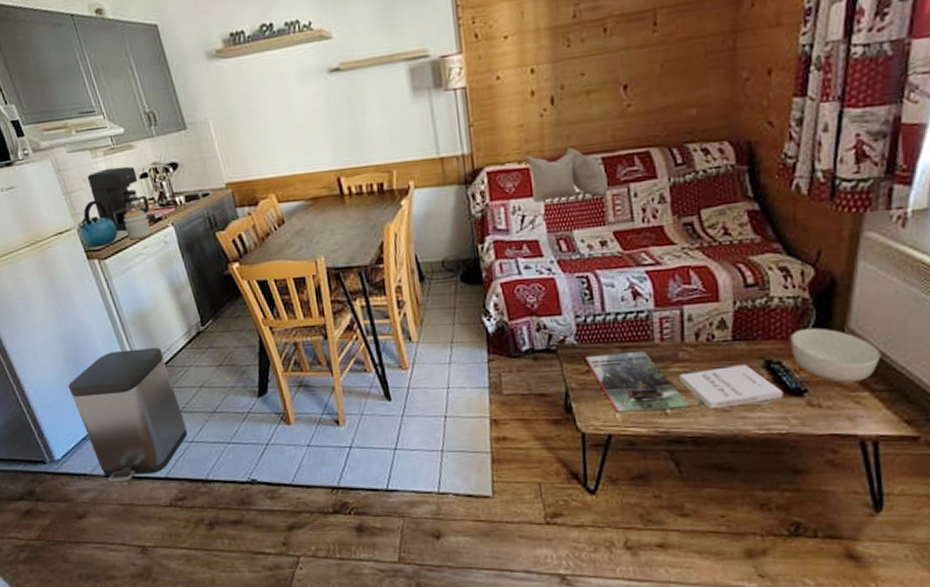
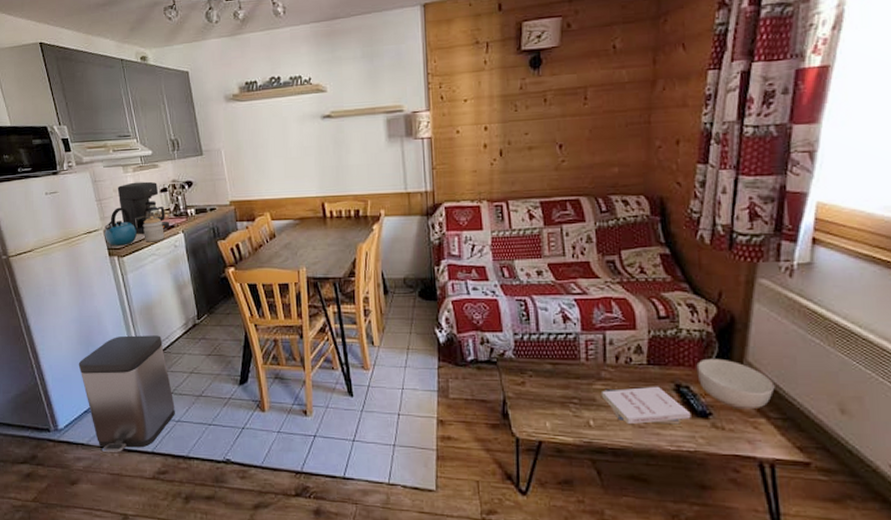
cushion: present [526,146,608,201] -> none [478,191,544,233]
magazine: present [584,352,689,413] -> none [520,369,610,422]

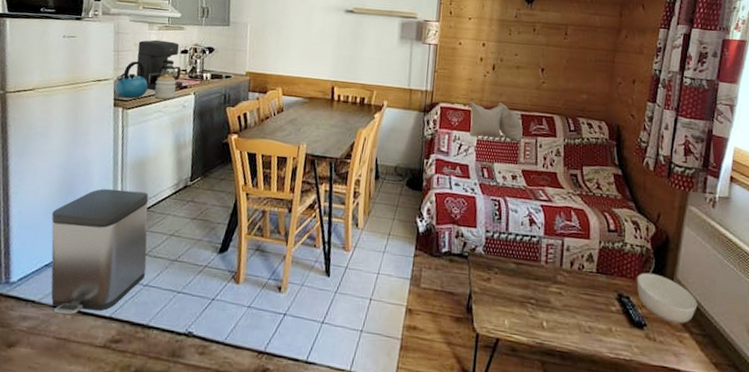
cushion: none [478,191,544,233] -> present [470,101,523,142]
books: present [601,386,691,425] -> none [555,291,629,333]

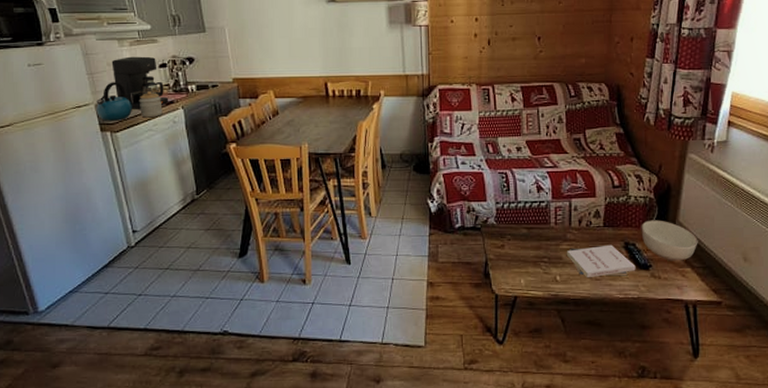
pedal bin: present [51,189,149,315] -> none [63,211,170,333]
cushion: present [470,101,523,142] -> none [468,76,524,114]
books: none [555,291,629,333] -> present [566,244,636,277]

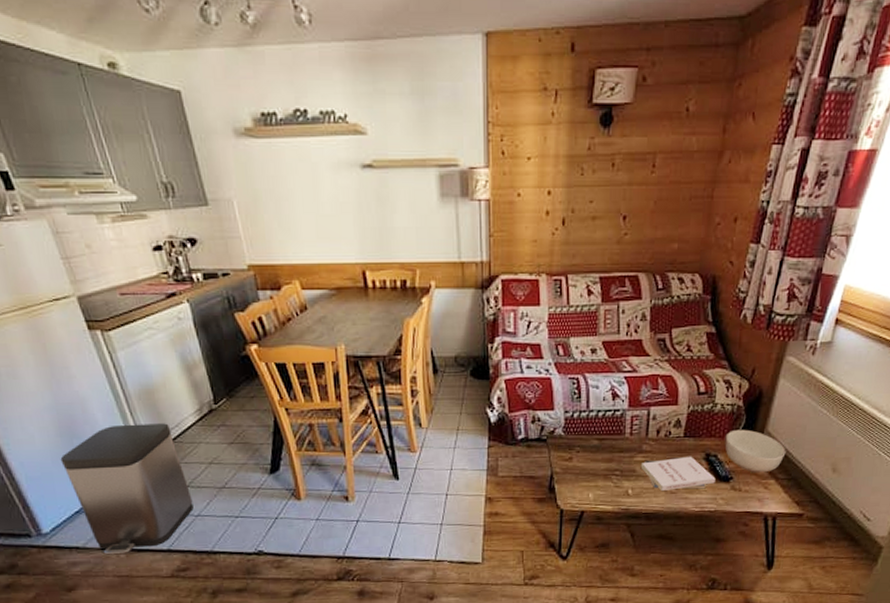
pedal bin: none [63,211,170,333] -> present [60,423,194,555]
kettle: present [96,82,132,121] -> none [78,268,125,317]
coffee maker: present [111,56,169,110] -> none [91,236,170,304]
jar: present [138,91,163,118] -> none [131,281,164,313]

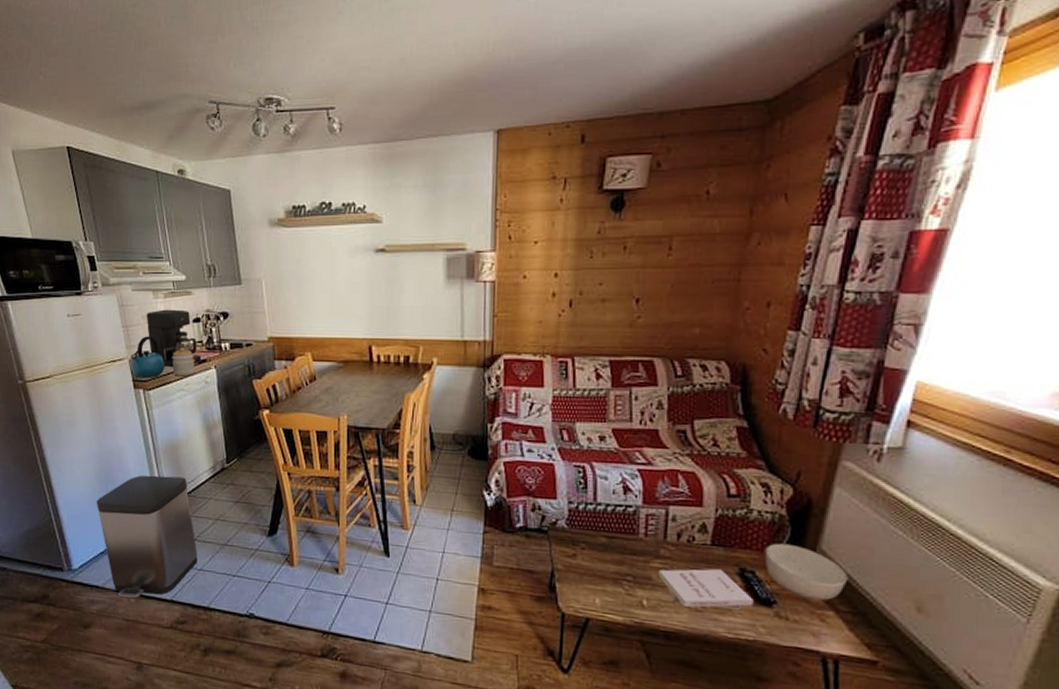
kettle: none [78,268,125,317] -> present [130,336,165,378]
coffee maker: none [91,236,170,304] -> present [146,309,202,368]
jar: none [131,281,164,313] -> present [171,348,195,377]

